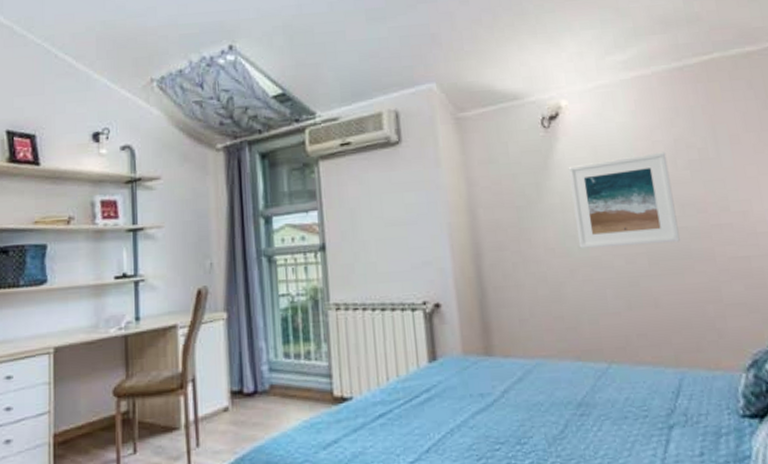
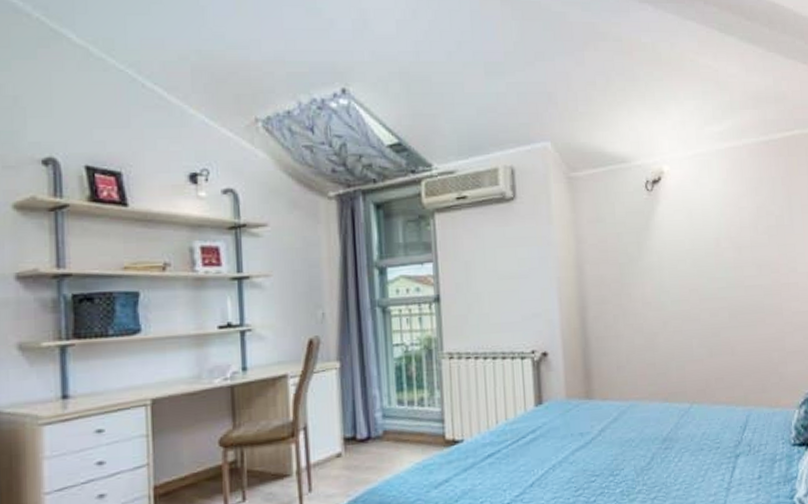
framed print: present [568,152,680,248] -> none [666,218,756,303]

